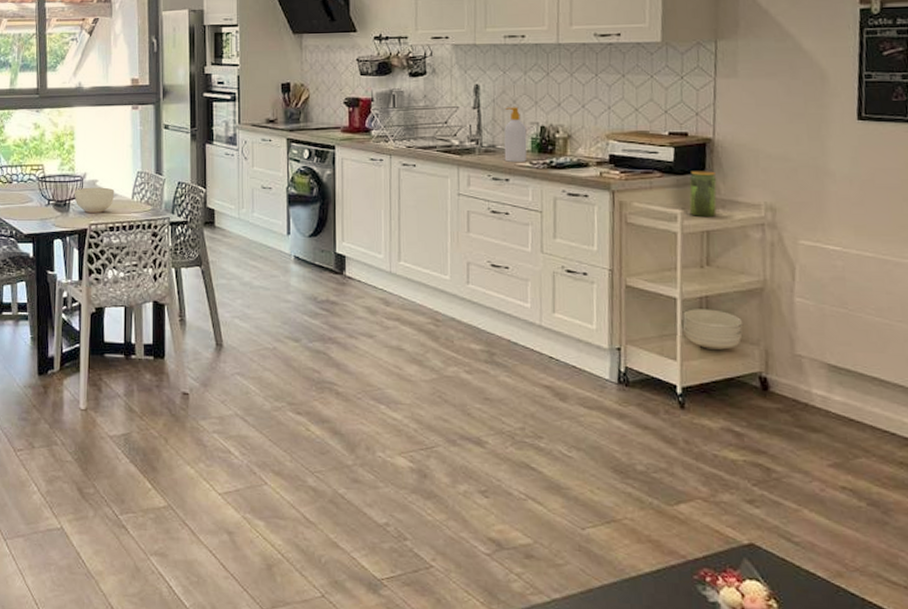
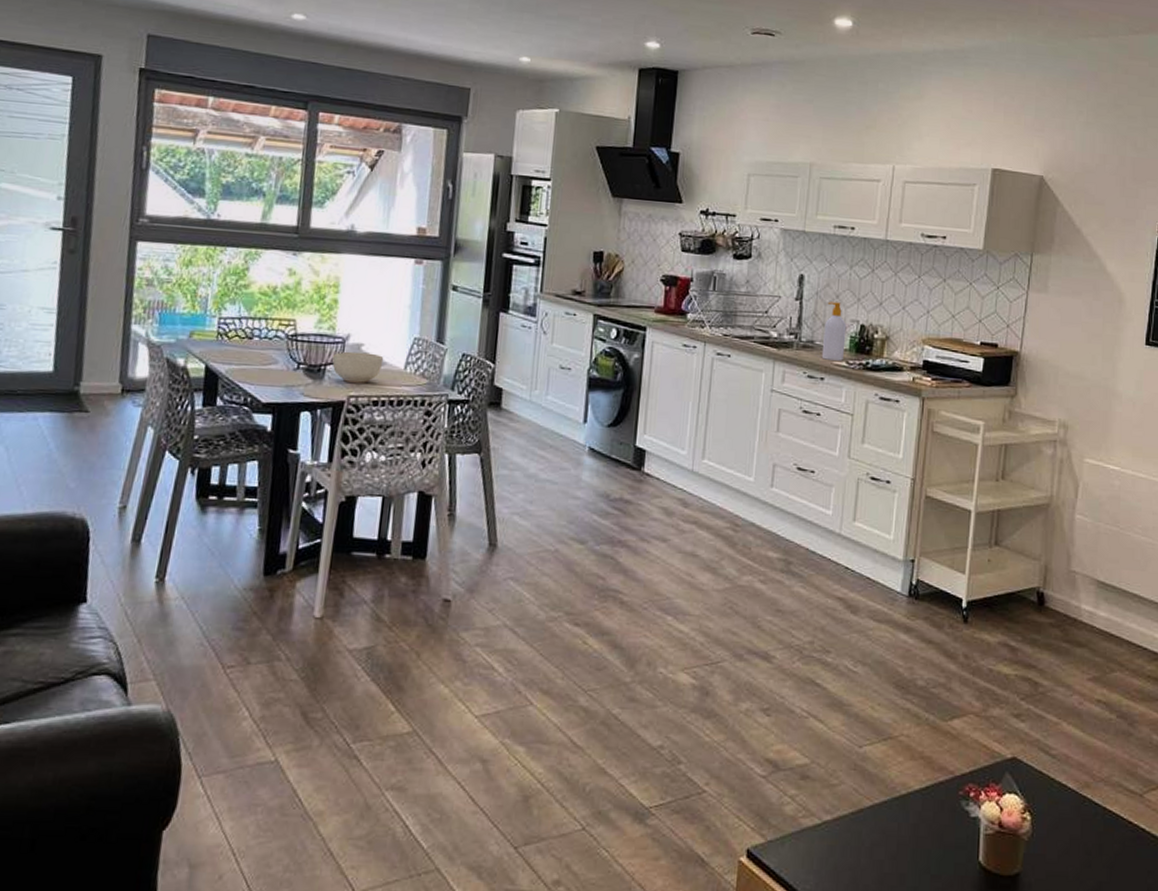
bowl: present [682,309,744,351] -> none [973,522,1029,565]
jar: present [688,171,717,216] -> none [991,383,1019,430]

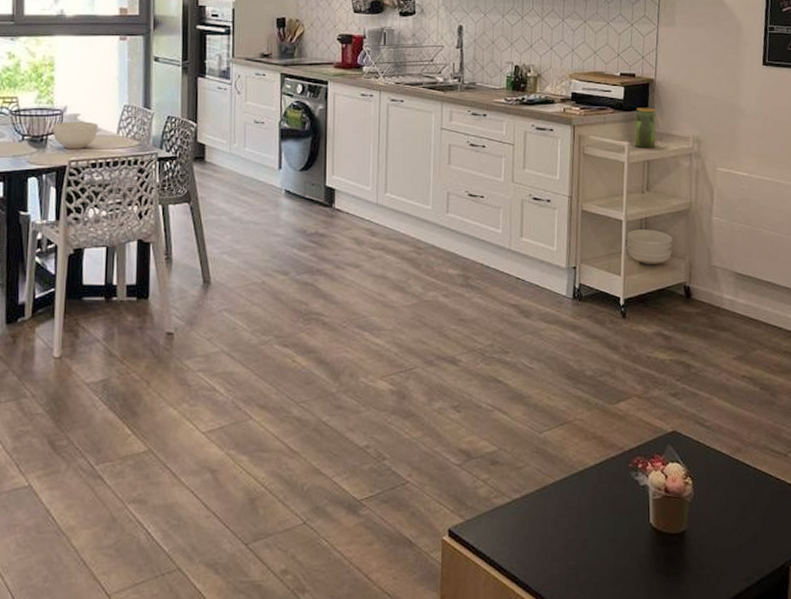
soap bottle: present [821,301,847,362] -> none [482,47,503,100]
bowl: none [973,522,1029,565] -> present [626,229,674,266]
jar: none [991,383,1019,430] -> present [634,108,657,148]

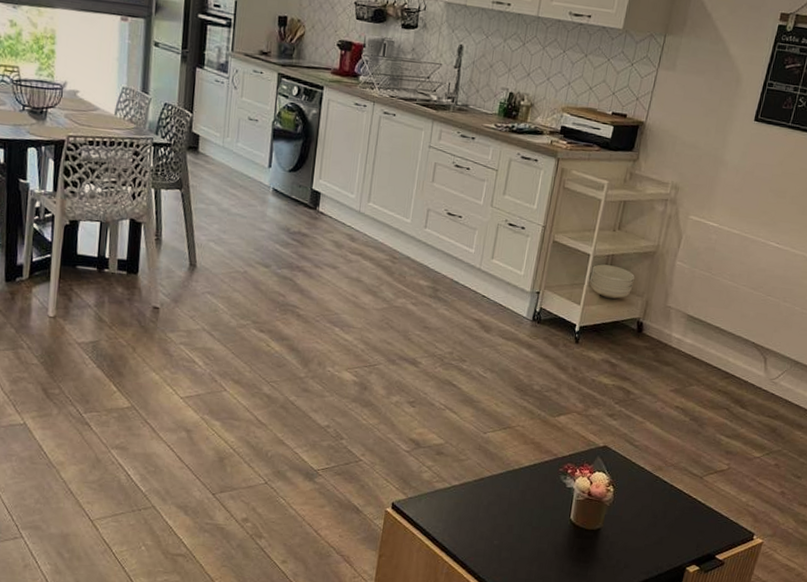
bowl: present [52,121,99,150] -> none [52,97,97,126]
jar: present [634,108,657,148] -> none [614,148,641,189]

